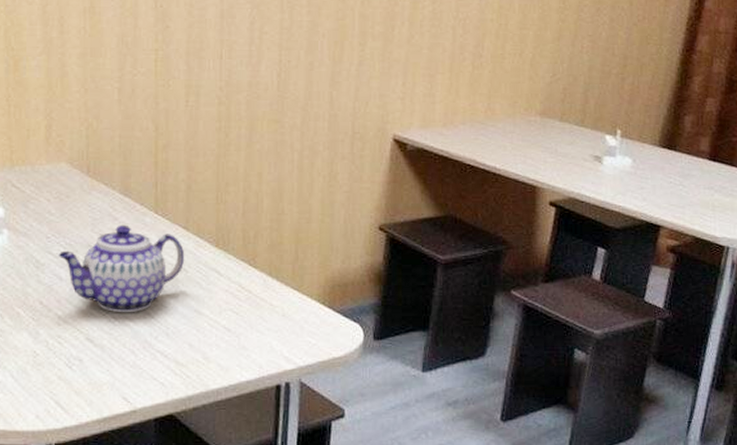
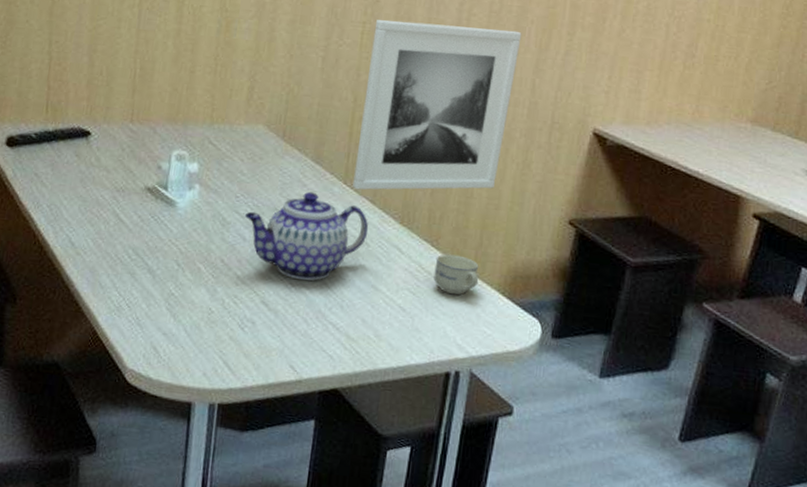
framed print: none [164,45,315,218] -> present [352,20,522,190]
cup: none [254,271,299,310] -> present [433,254,479,295]

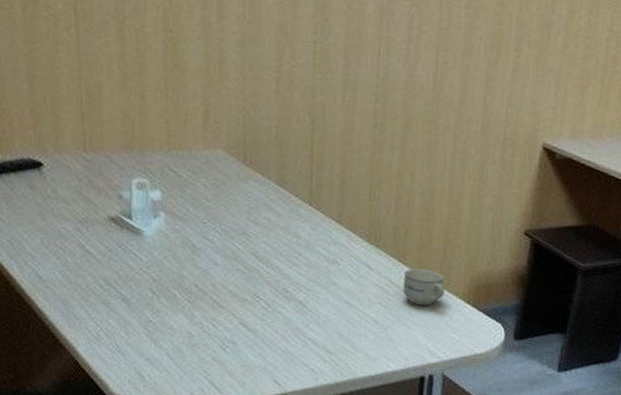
teapot: present [244,191,369,281] -> none [213,214,338,301]
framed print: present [352,20,522,190] -> none [318,39,471,211]

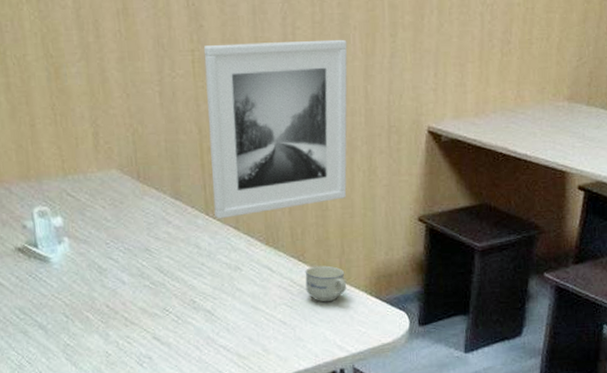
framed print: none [318,39,471,211] -> present [203,39,348,219]

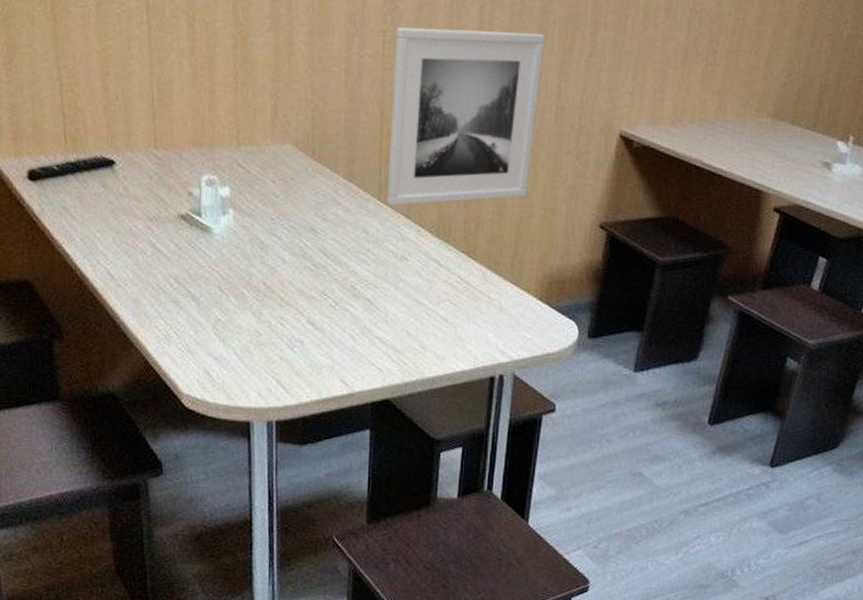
cup: present [305,265,347,302] -> none [473,264,517,303]

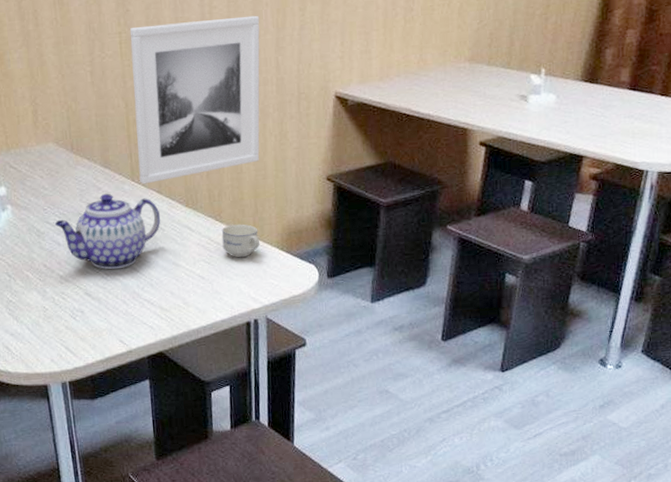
teapot: none [282,210,406,299] -> present [54,193,161,270]
cup: none [473,264,517,303] -> present [221,224,260,258]

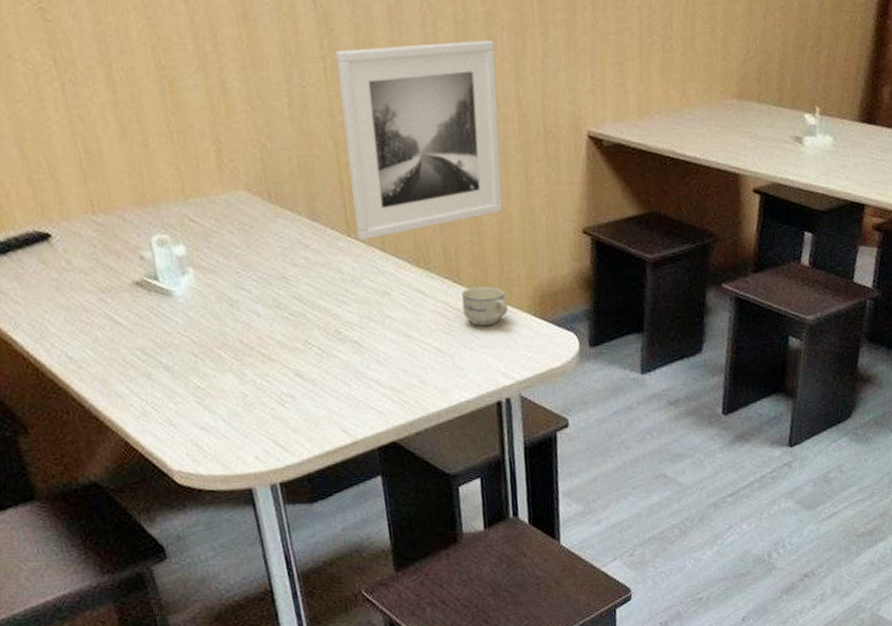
teapot: present [54,193,161,270] -> none [251,251,387,344]

